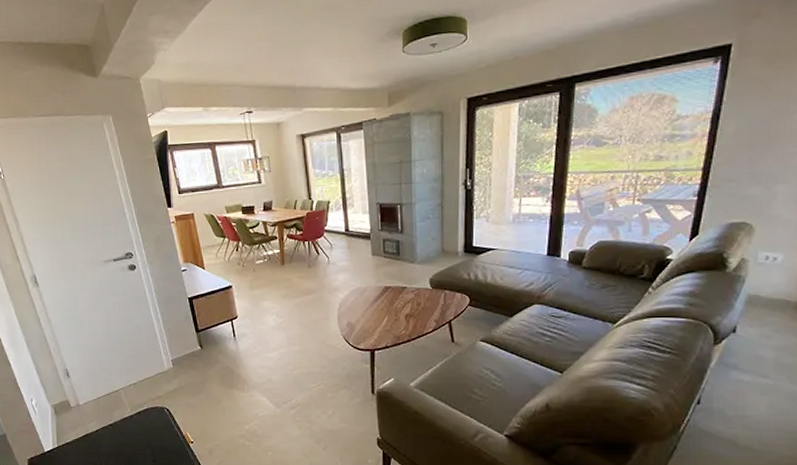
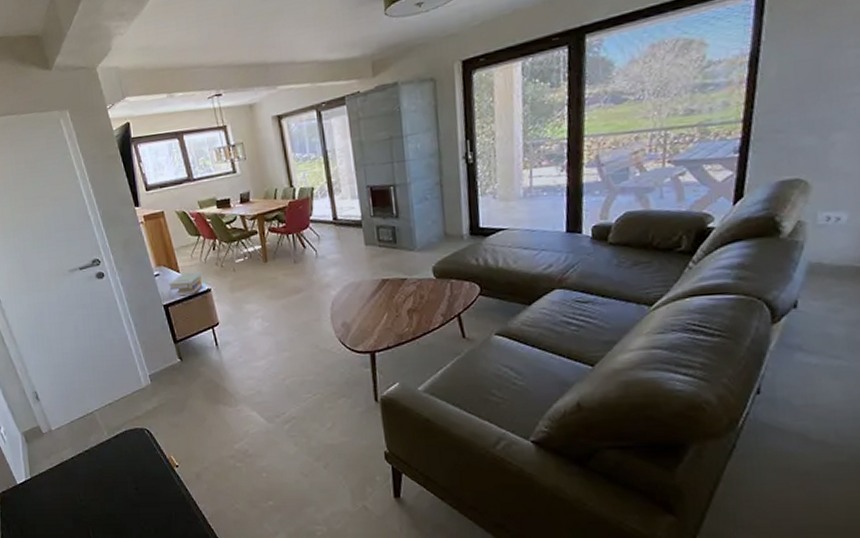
books: none [195,269,226,291] -> present [169,271,203,296]

